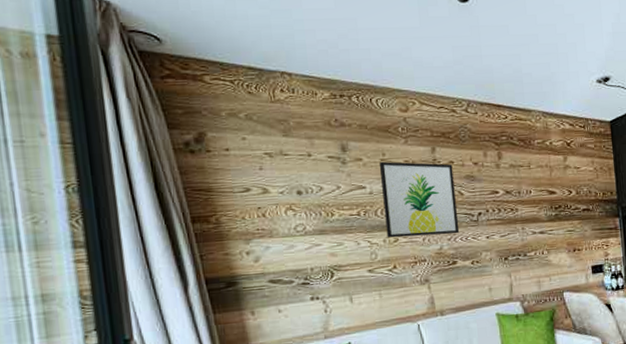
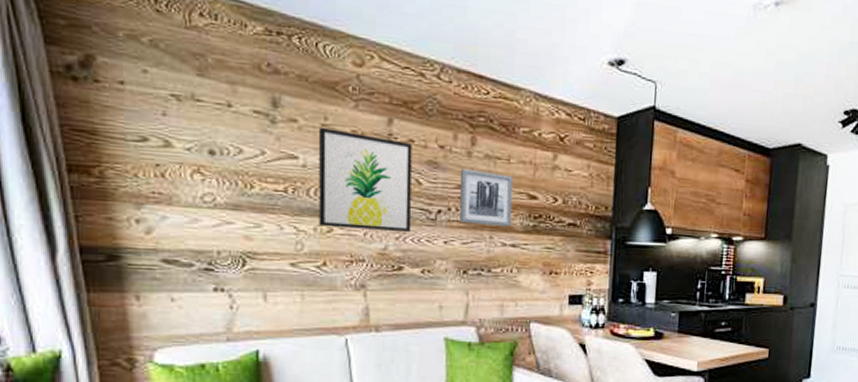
wall art: none [492,177,538,221] -> present [459,168,513,226]

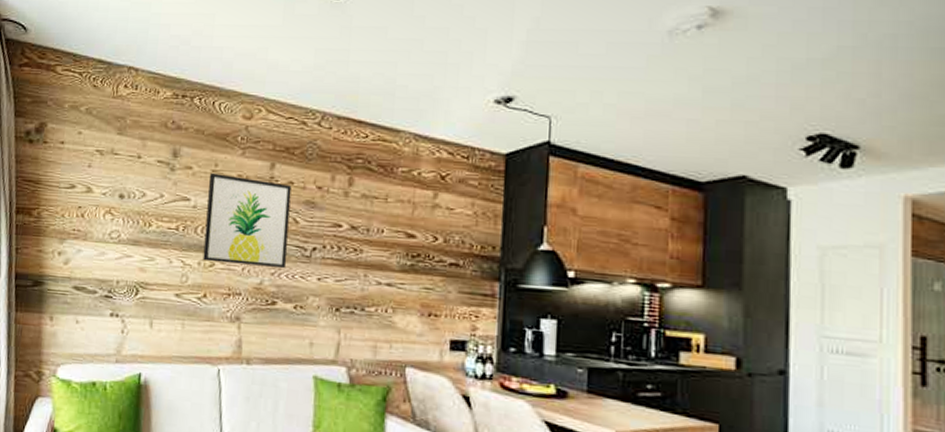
wall art: present [459,168,513,226] -> none [334,207,390,265]

